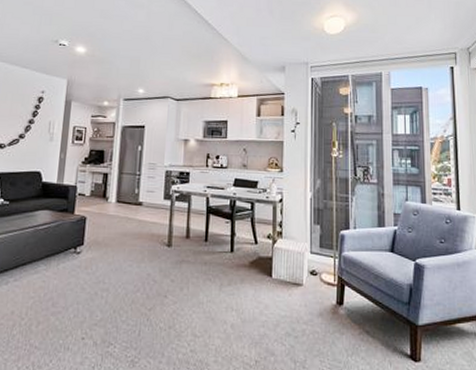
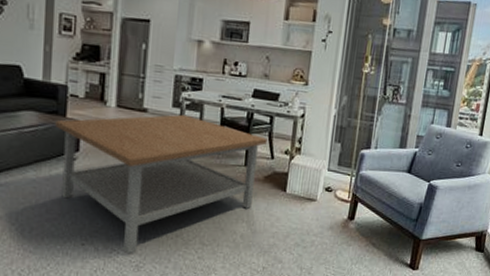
coffee table: none [65,205,250,348] -> present [55,114,267,254]

